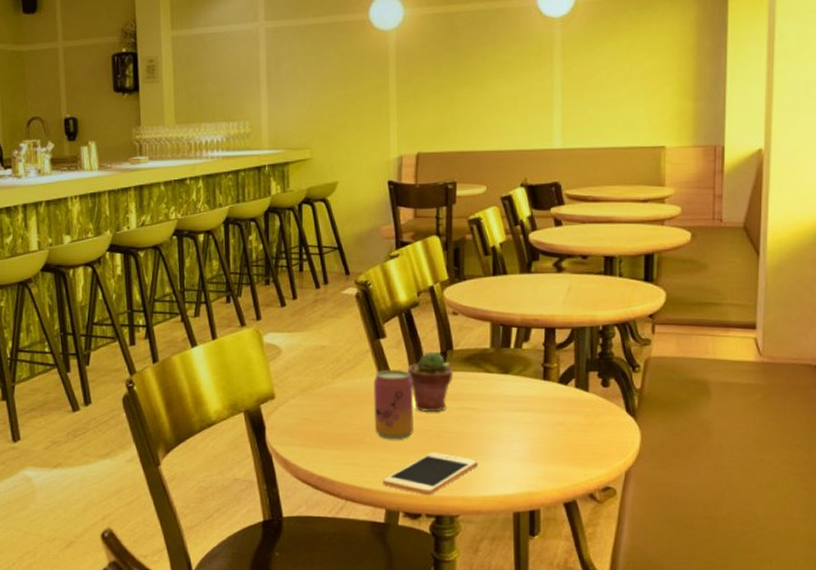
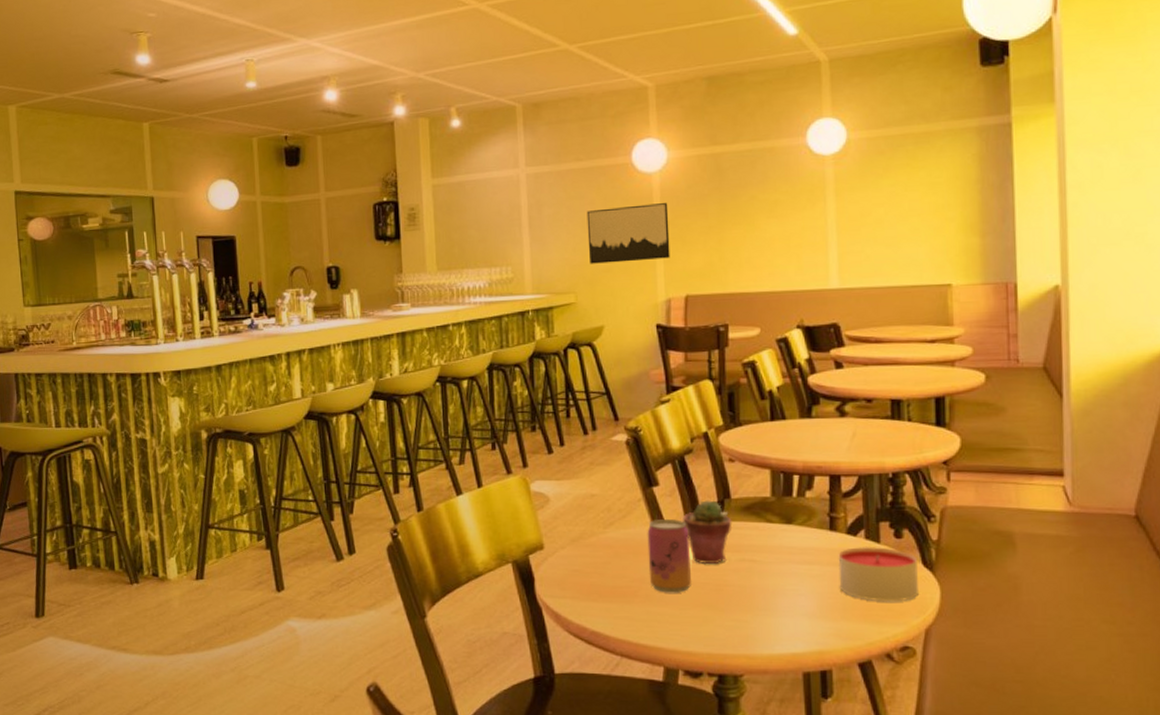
wall art: none [324,61,404,120] -> present [586,203,670,264]
cell phone: present [382,452,478,496] -> none [660,606,762,653]
candle: none [550,394,621,446] -> present [838,546,918,602]

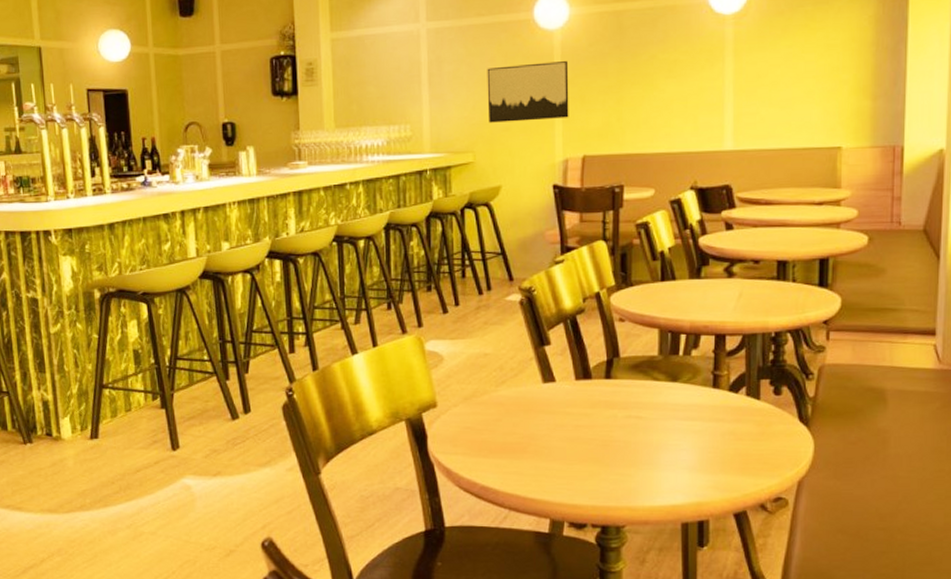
beer can: present [647,518,691,593] -> none [538,377,579,449]
potted succulent: present [683,500,733,565] -> none [573,359,620,421]
candle: present [838,546,918,602] -> none [719,402,794,456]

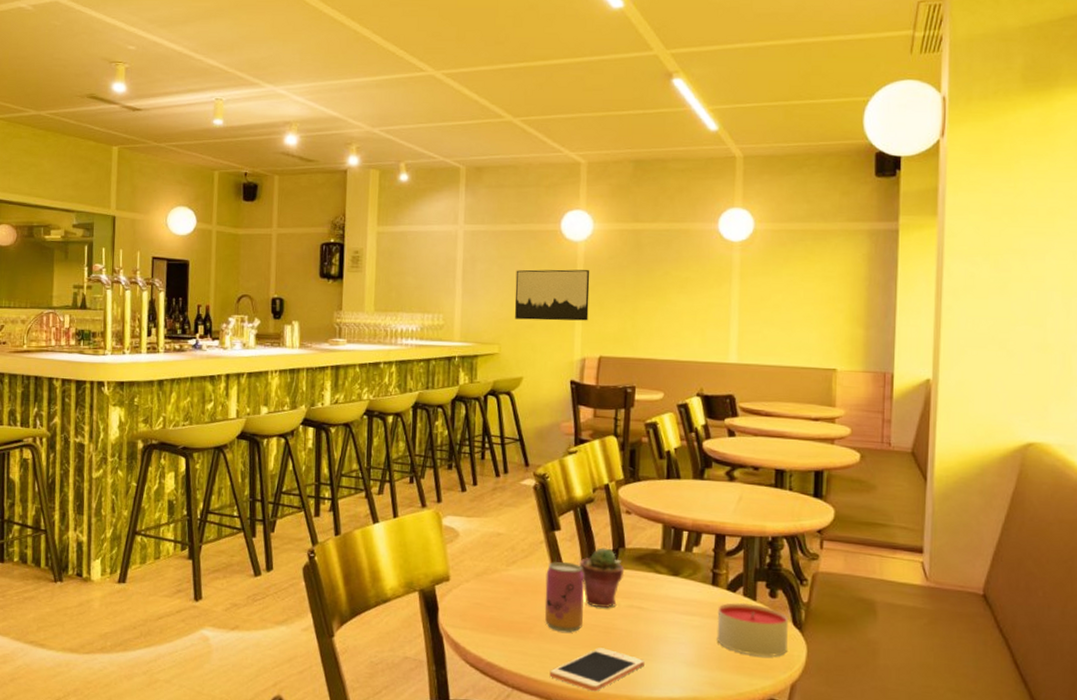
beer can: none [538,377,579,449] -> present [544,561,584,632]
cell phone: none [547,461,645,506] -> present [549,647,645,692]
potted succulent: none [573,359,620,421] -> present [579,547,625,608]
candle: none [719,402,794,456] -> present [717,602,788,657]

